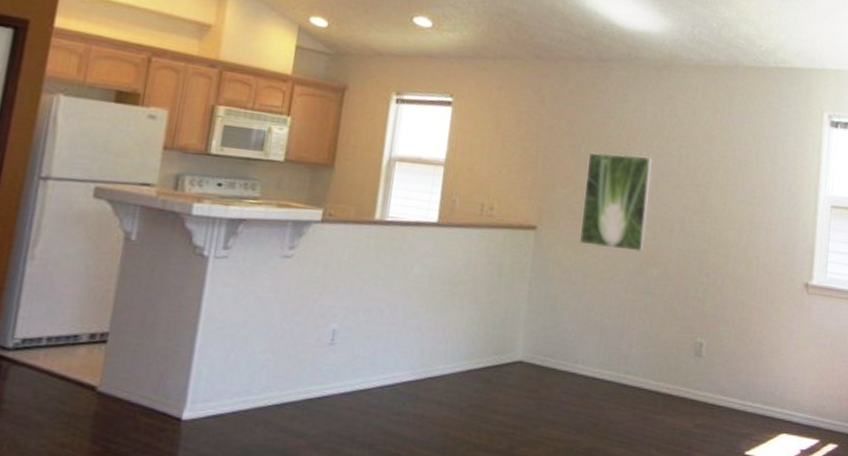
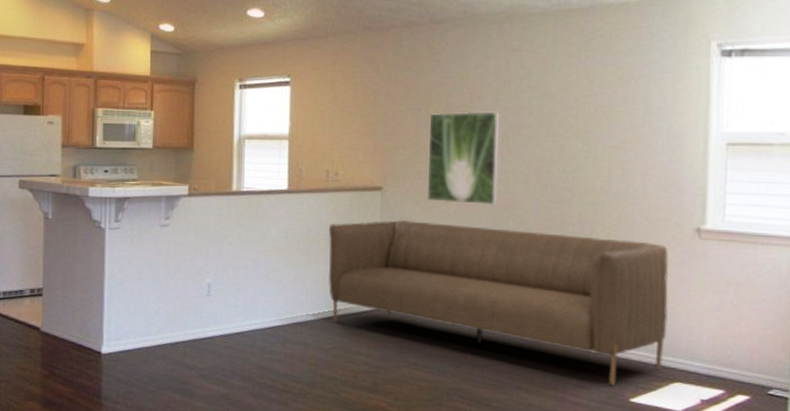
sofa: none [471,262,783,439] -> present [328,219,669,386]

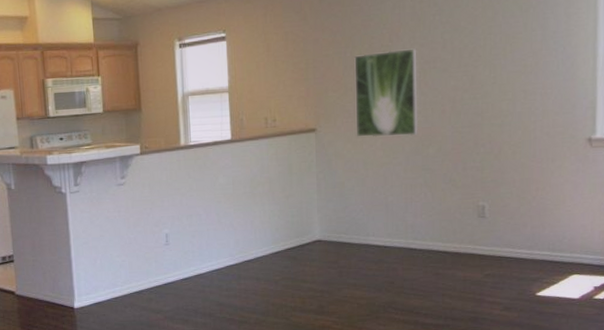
sofa: present [328,219,669,386] -> none [270,155,566,284]

